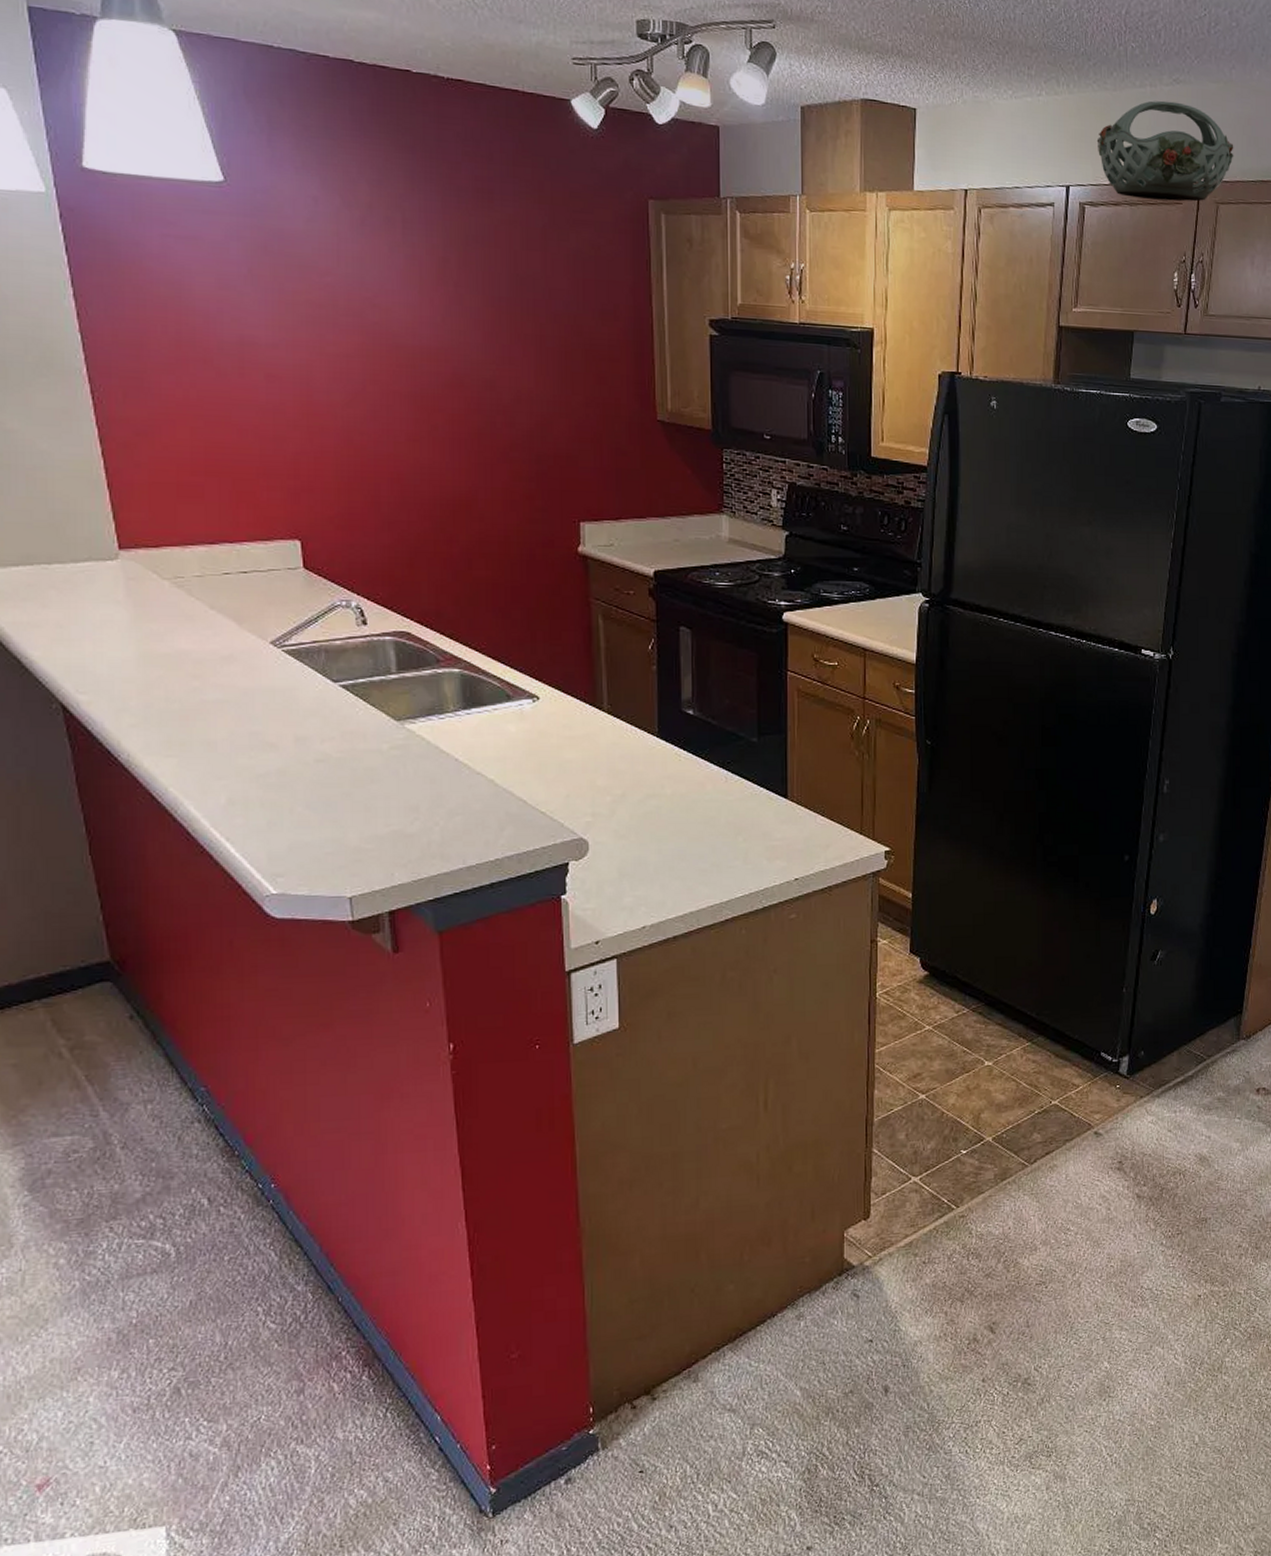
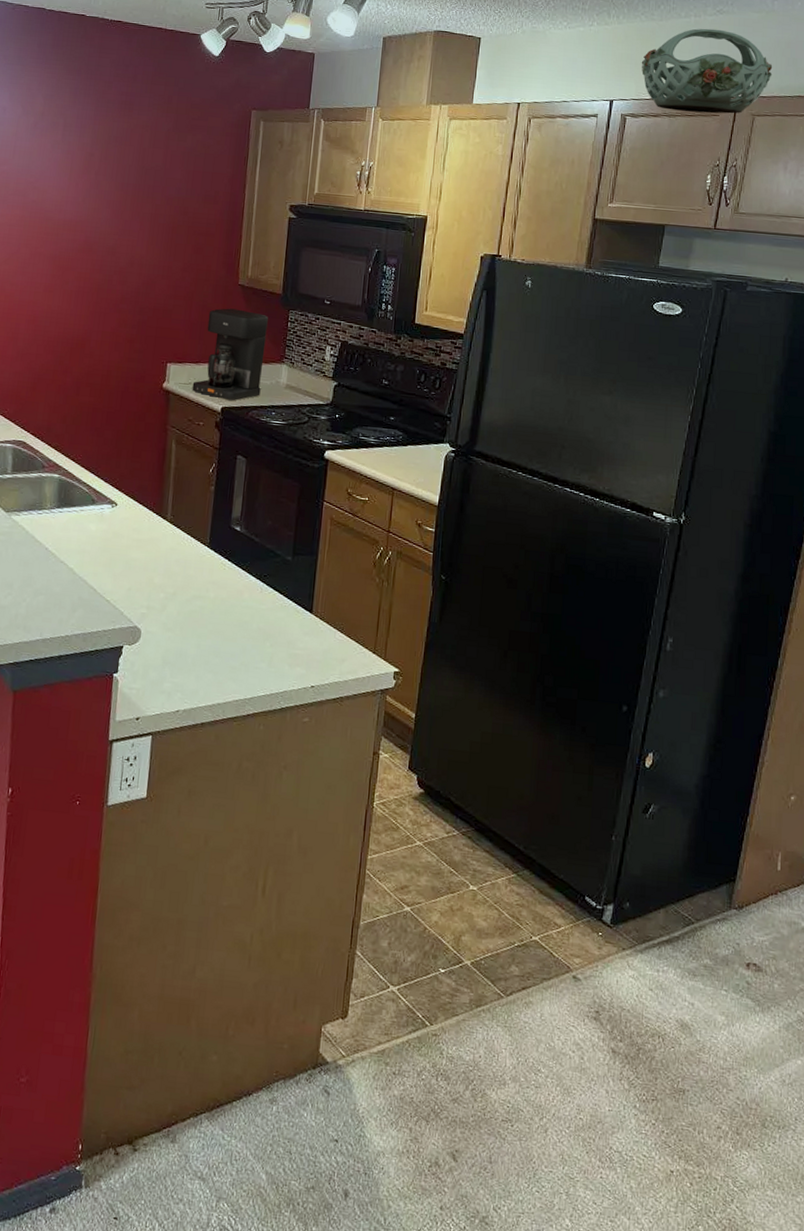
coffee maker: none [615,450,699,563] -> present [192,308,268,401]

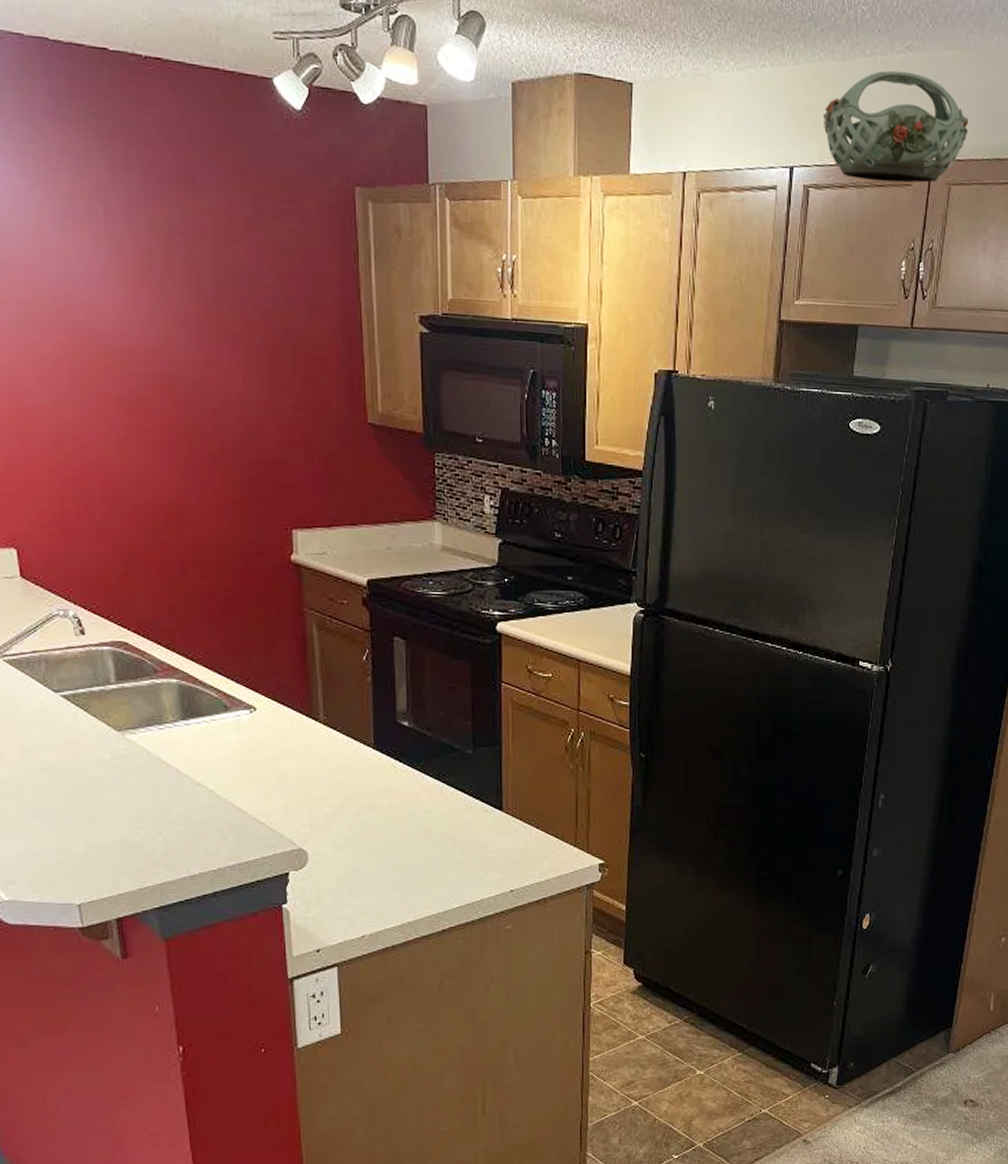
coffee maker: present [192,308,268,401] -> none [327,454,412,572]

